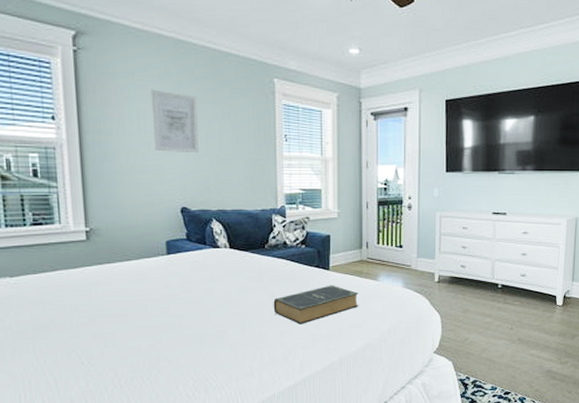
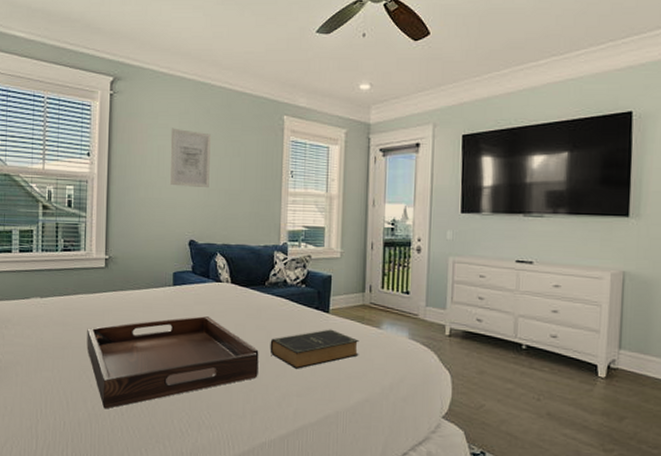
serving tray: none [71,283,263,385] -> present [87,316,259,409]

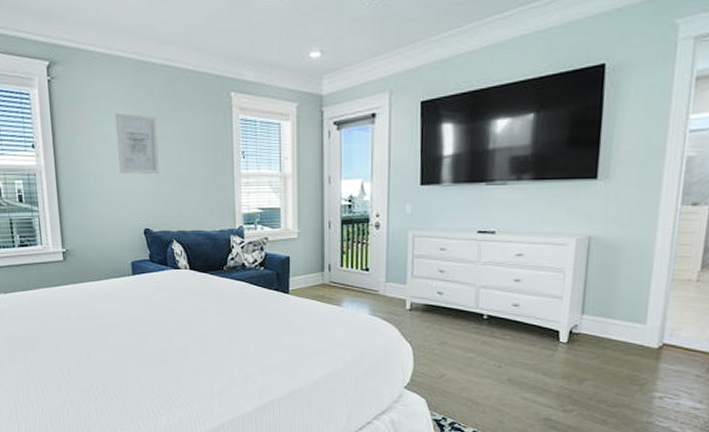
serving tray: present [87,316,259,409] -> none [53,303,223,395]
book: present [270,329,359,369] -> none [232,309,320,349]

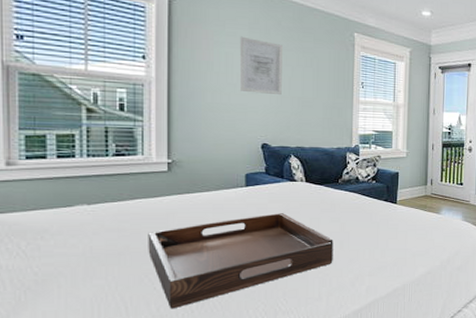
serving tray: none [53,303,223,395] -> present [148,213,333,309]

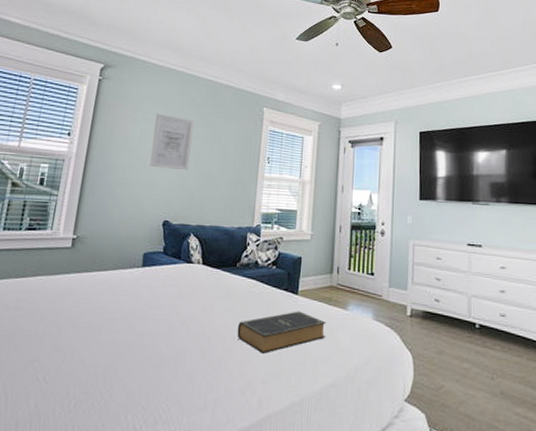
serving tray: present [148,213,333,309] -> none [38,299,226,406]
book: none [343,217,423,253] -> present [237,311,326,354]

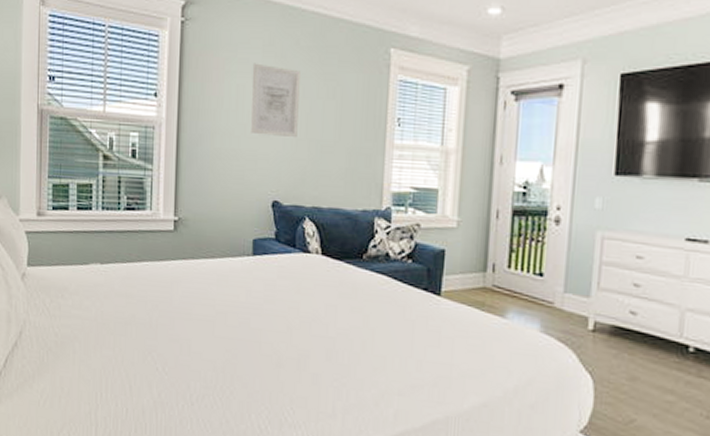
book: present [237,311,326,354] -> none [366,315,478,363]

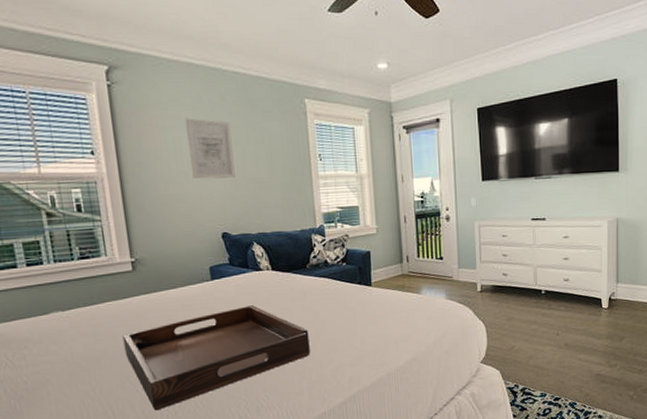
serving tray: none [152,293,354,397] -> present [123,305,310,411]

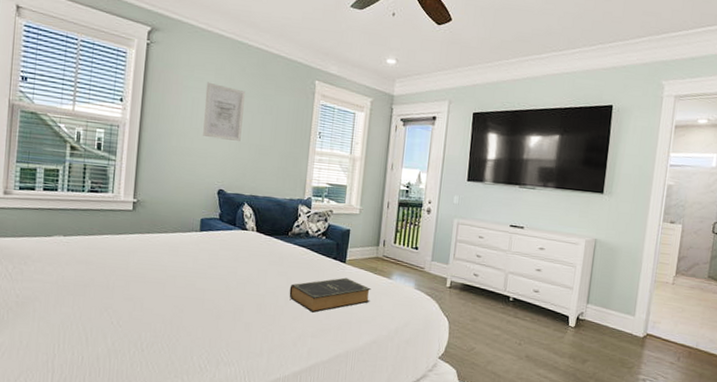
serving tray: present [123,305,310,411] -> none [109,261,279,345]
book: none [318,300,403,342] -> present [289,277,371,313]

